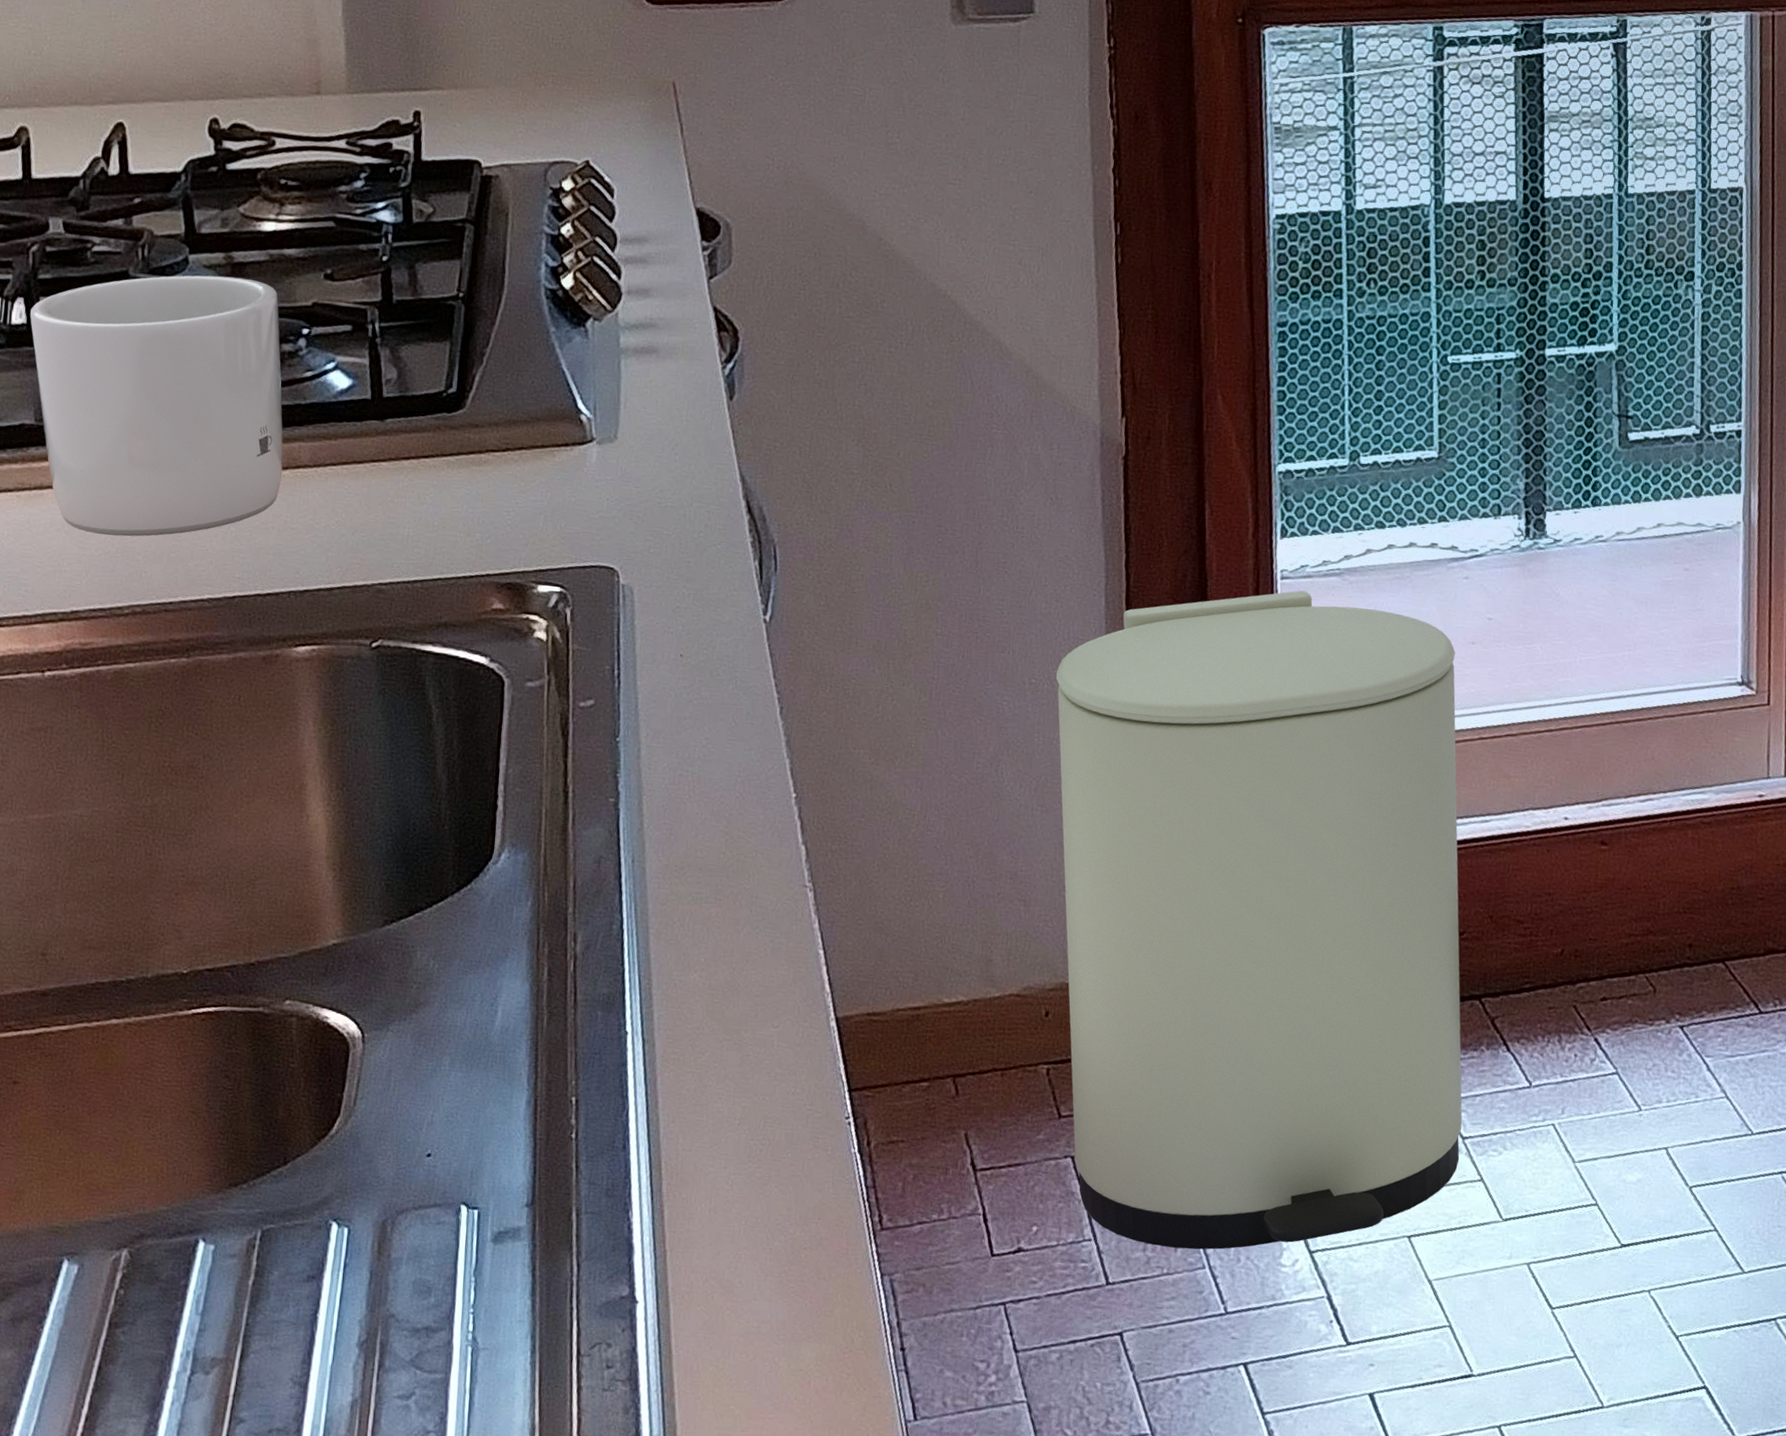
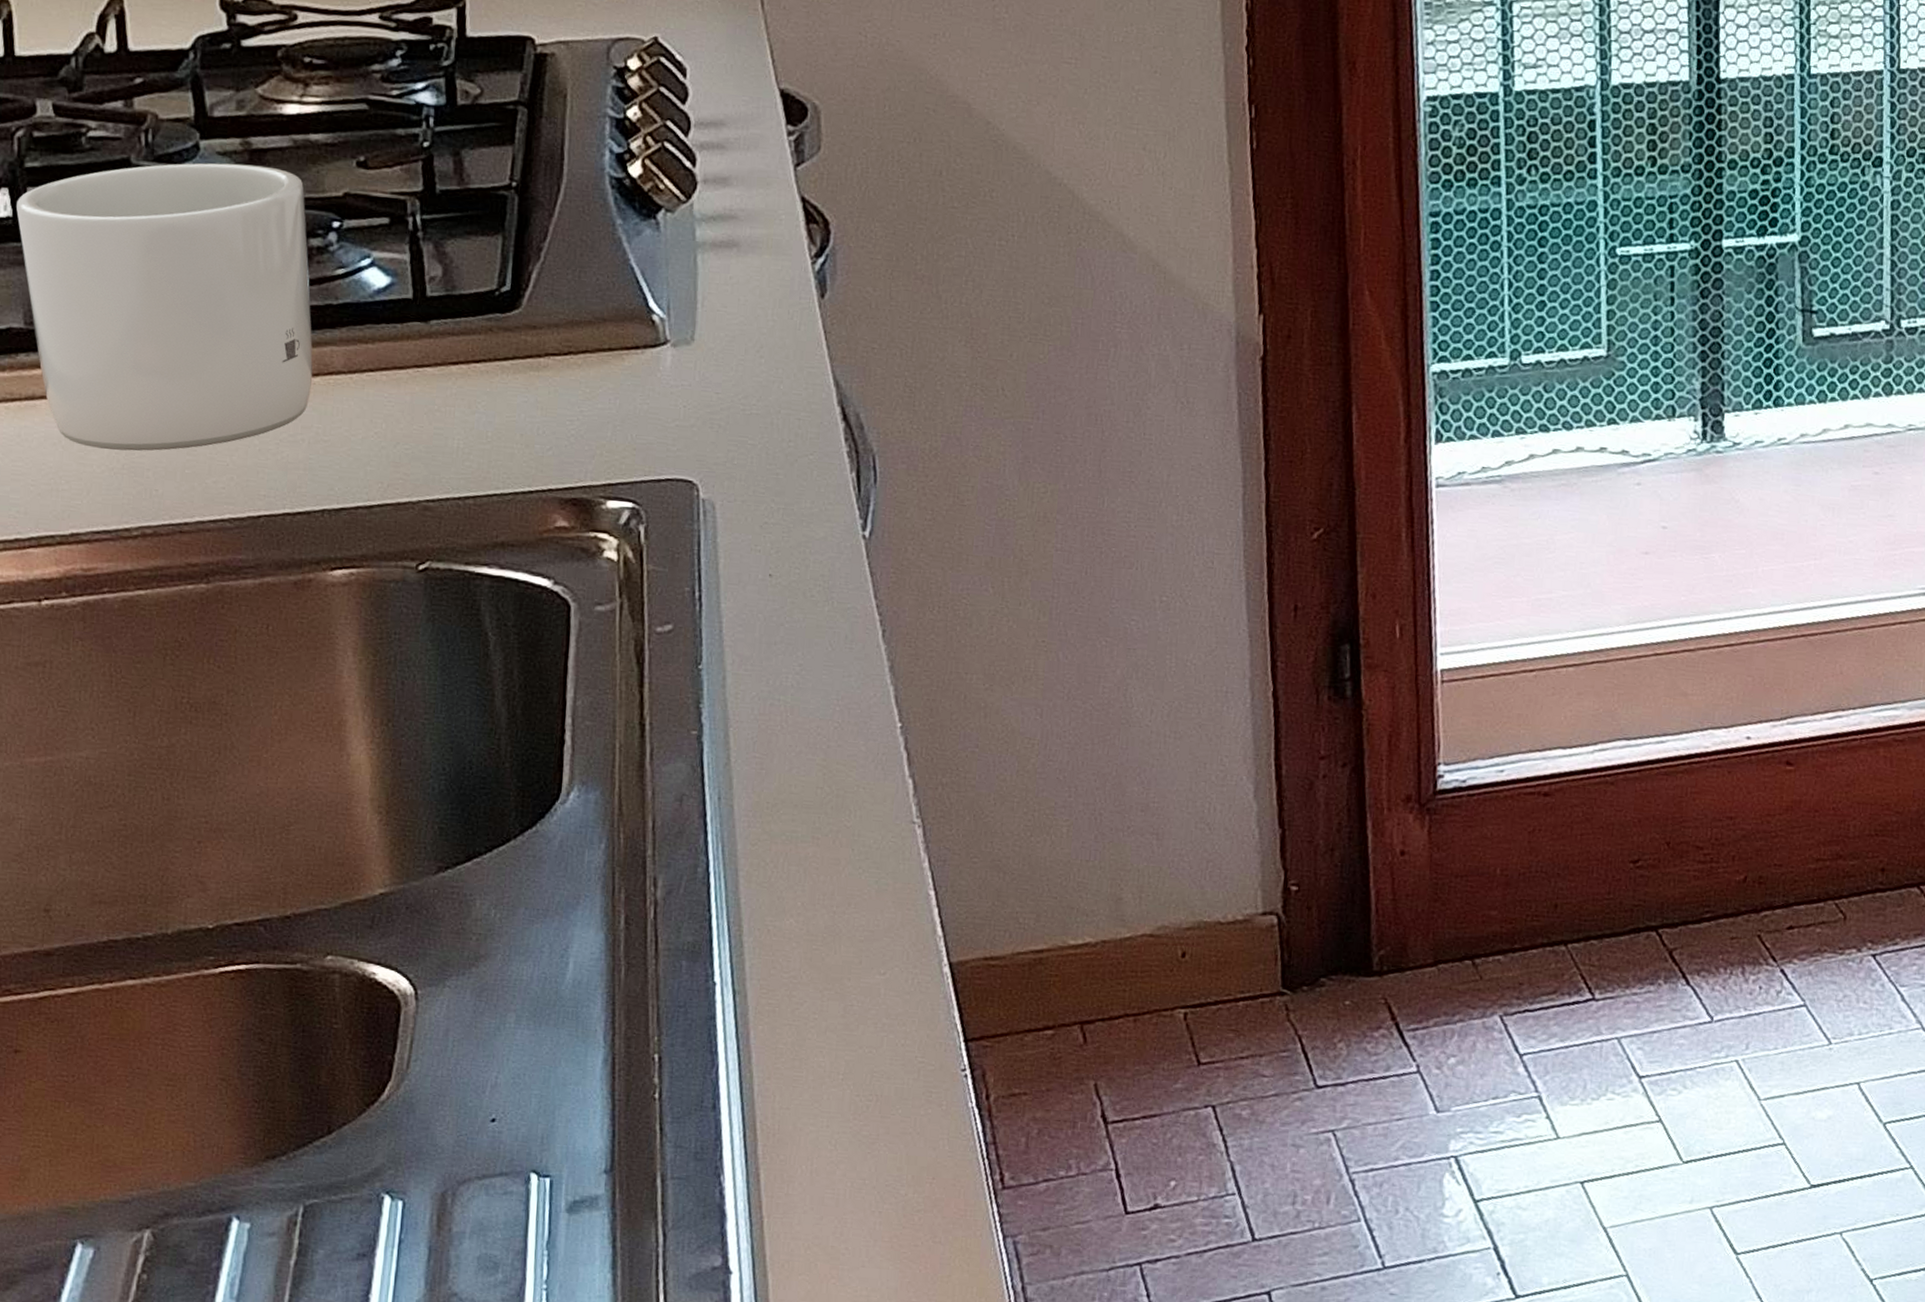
pedal bin: present [1055,590,1463,1250] -> none [1189,499,1639,1202]

